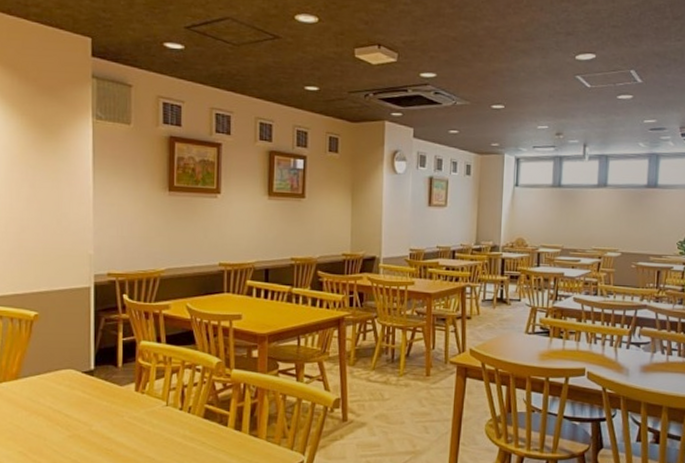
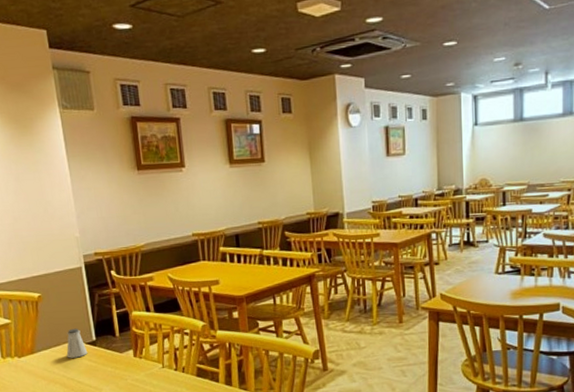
saltshaker: none [57,354,83,388] -> present [66,328,88,358]

